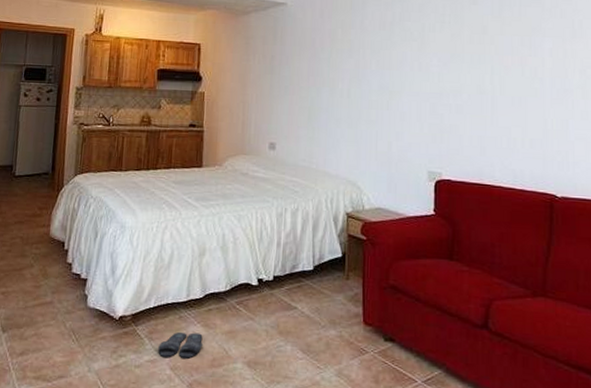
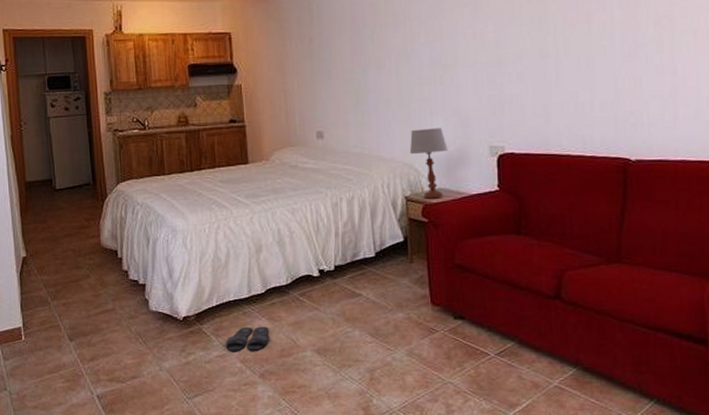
table lamp: none [354,149,390,218] -> present [409,128,448,199]

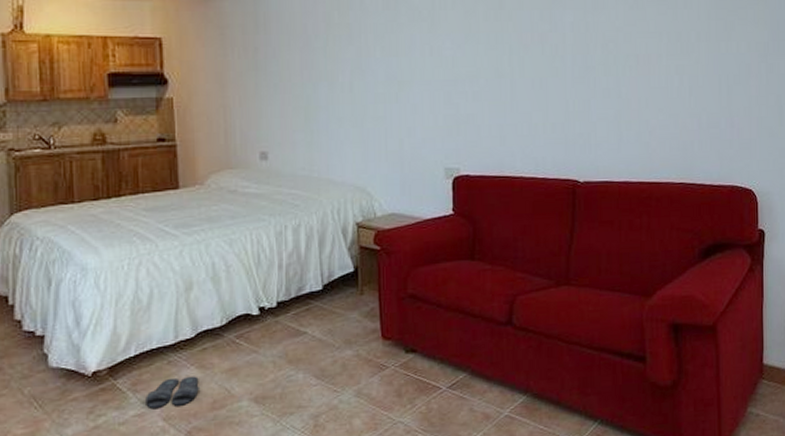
table lamp: present [409,128,448,199] -> none [362,149,402,225]

